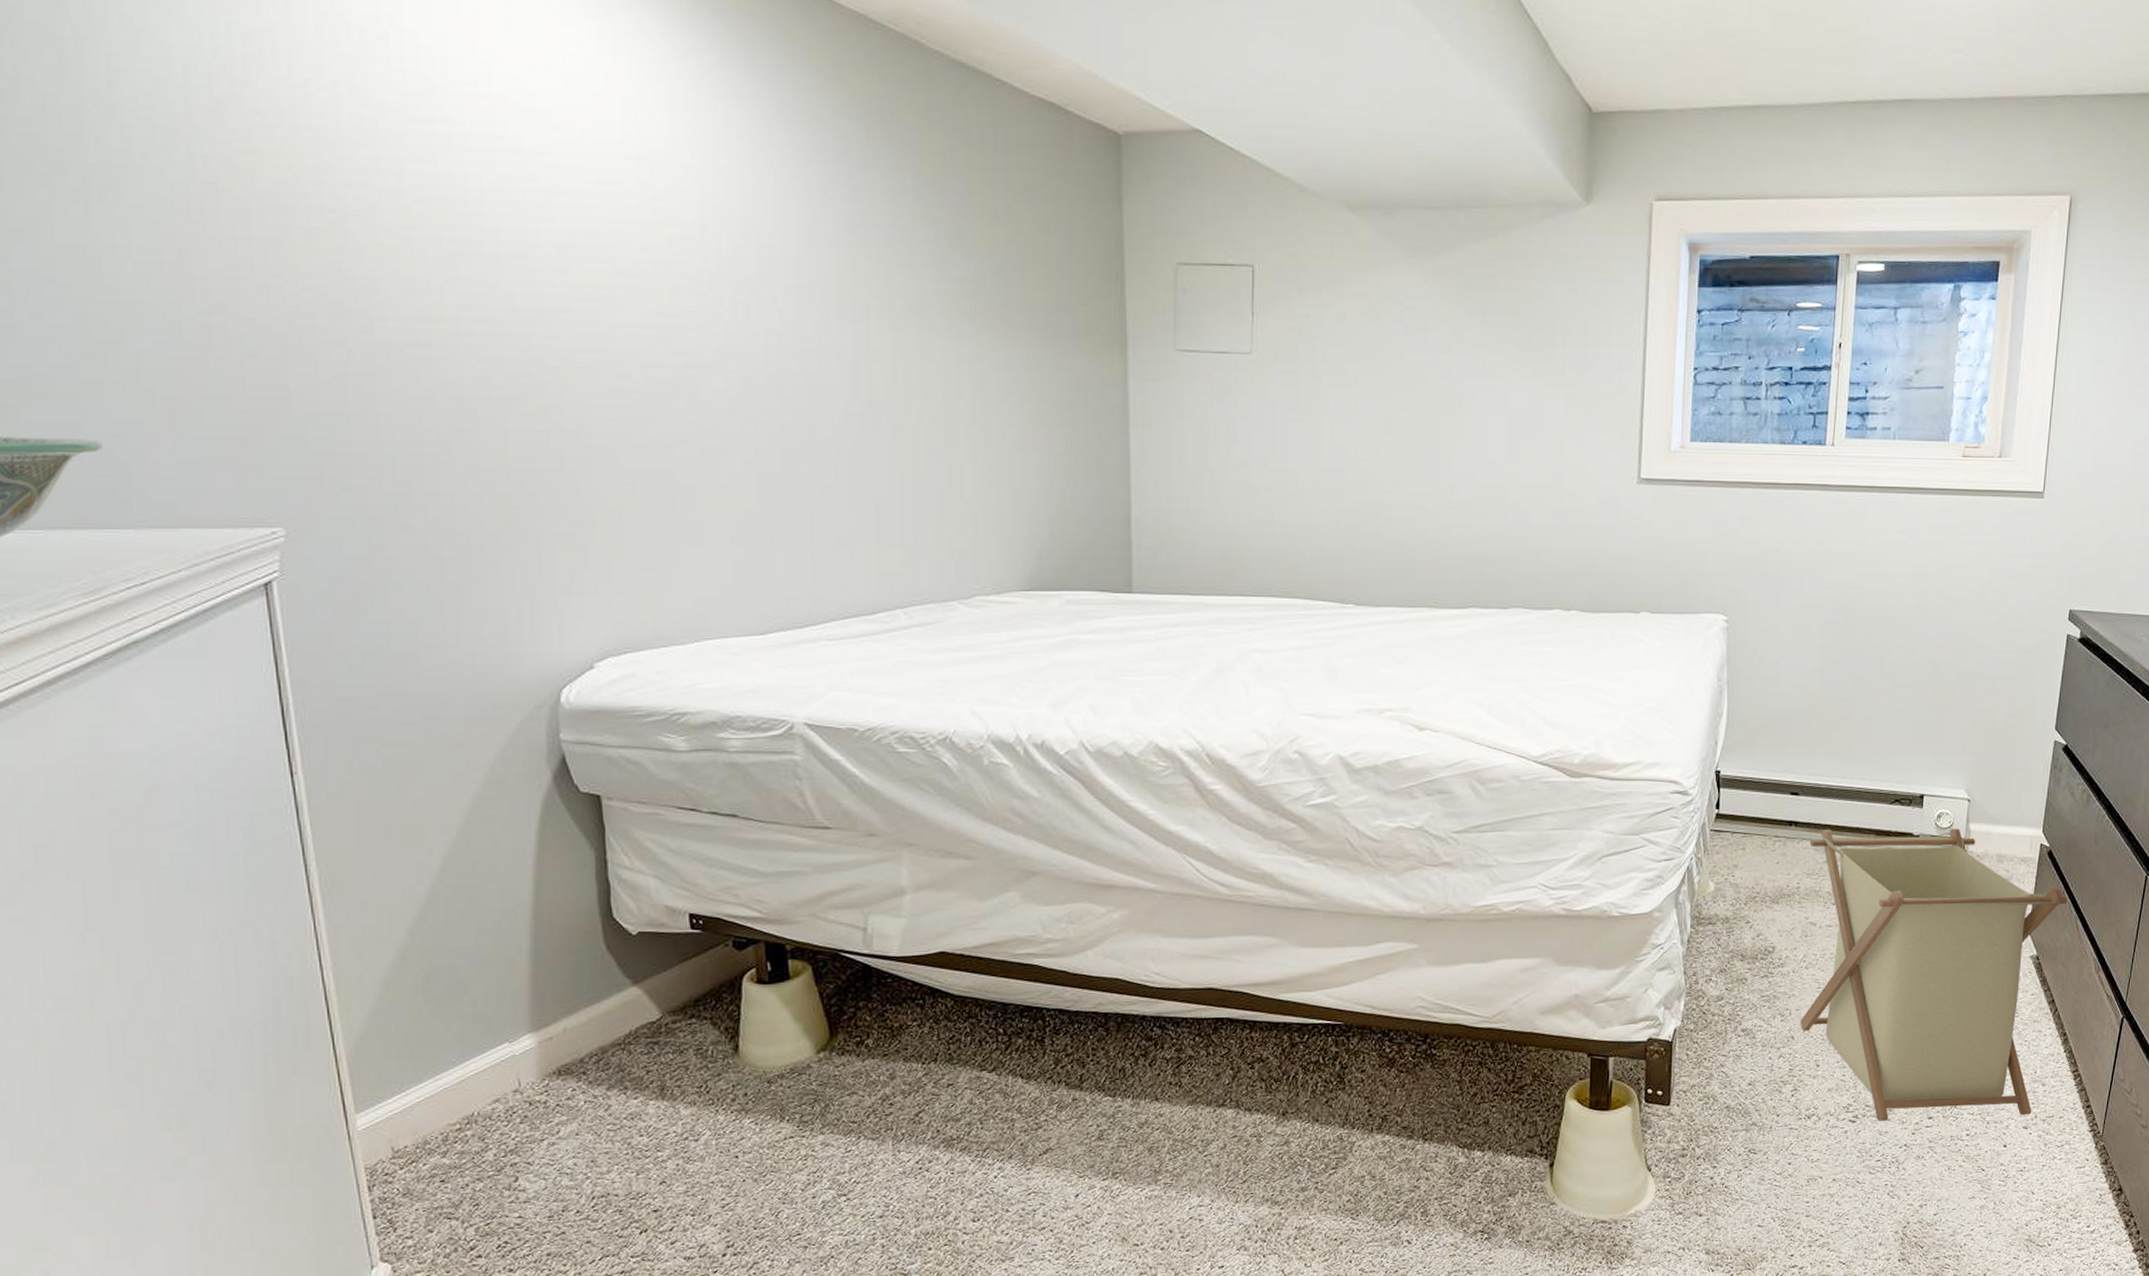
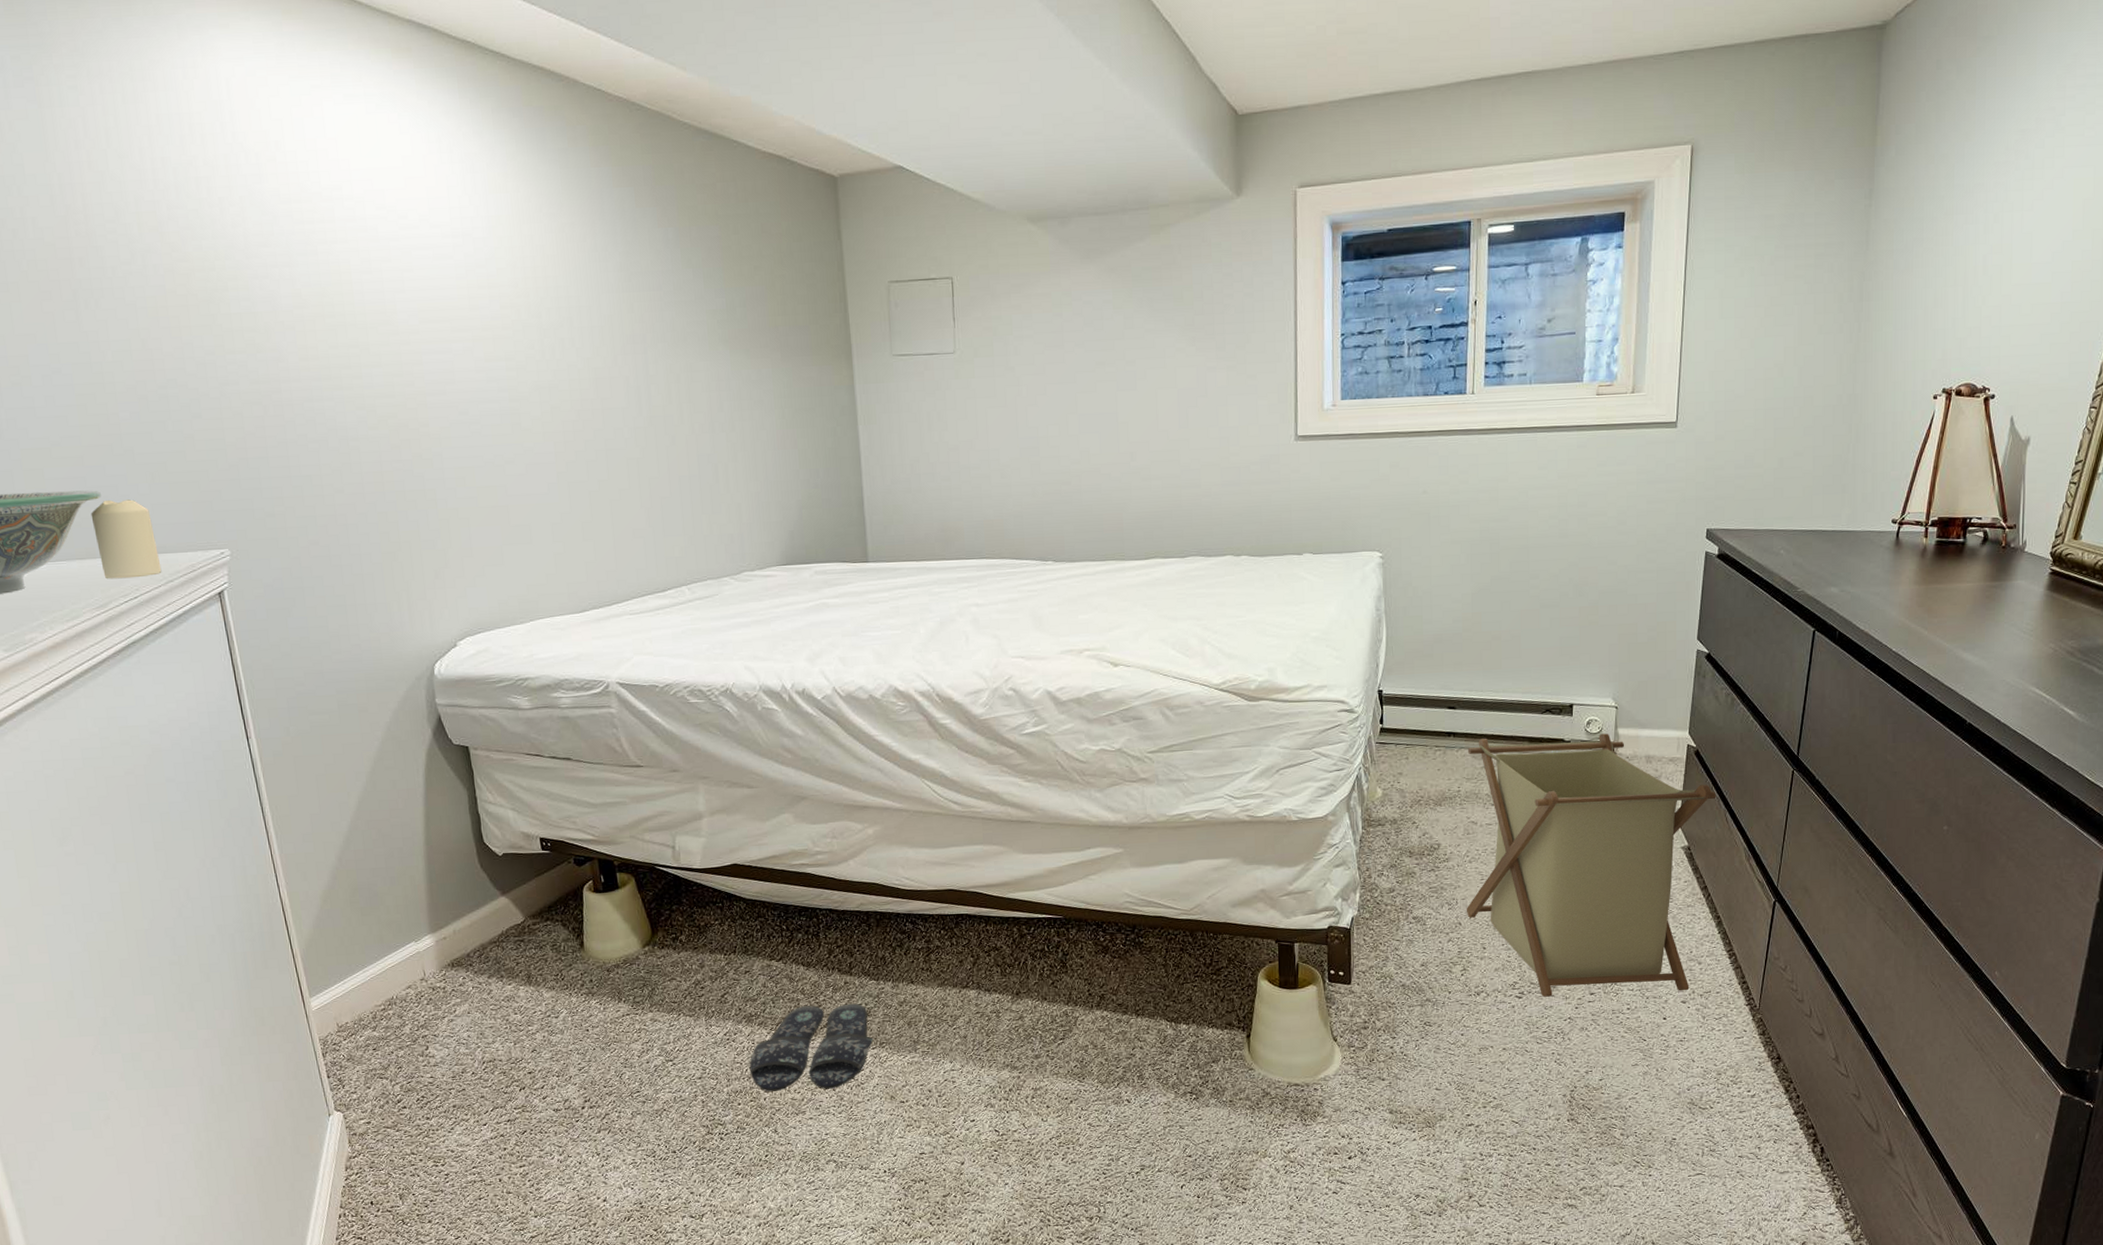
candle: none [85,454,184,558] -> present [90,499,162,579]
slippers: none [946,1124,1105,1233] -> present [750,1003,874,1091]

